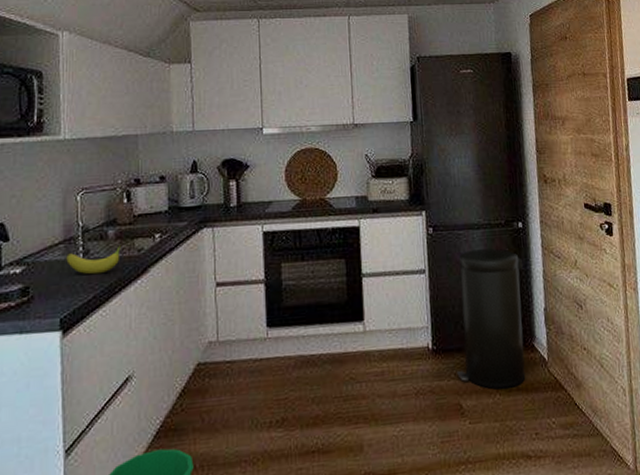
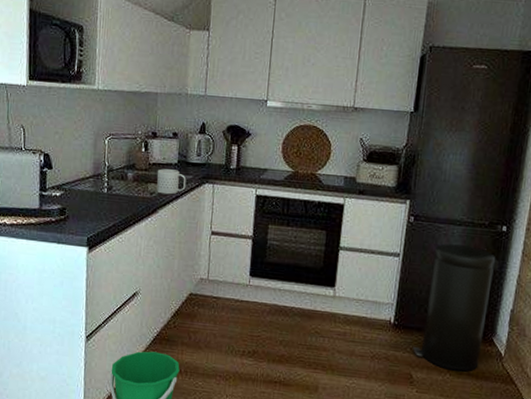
fruit: present [66,243,122,275] -> none [94,185,138,208]
mug: none [144,218,181,249] -> present [156,168,187,195]

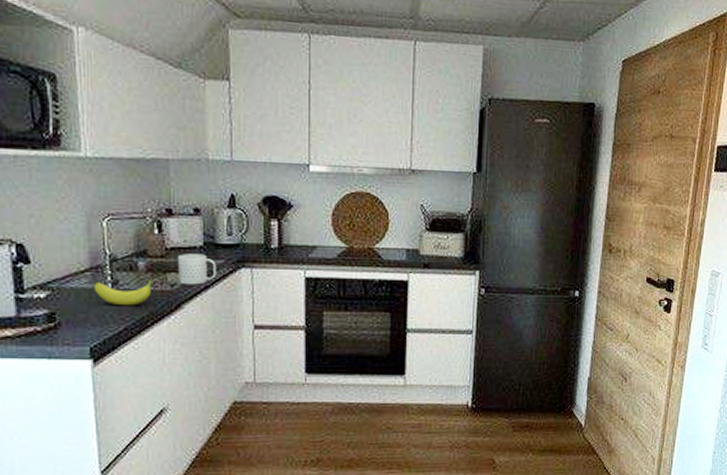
fruit: none [94,185,138,208] -> present [94,277,154,306]
pedal bin: present [413,243,499,372] -> none [493,315,573,450]

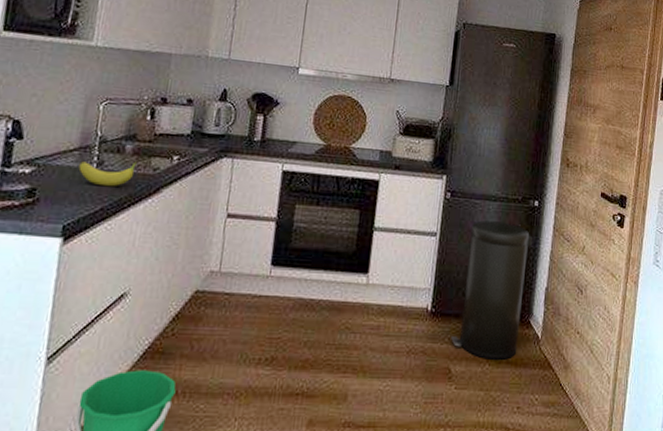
mug: present [177,254,217,285] -> none [161,140,201,171]
pedal bin: none [493,315,573,450] -> present [451,220,532,361]

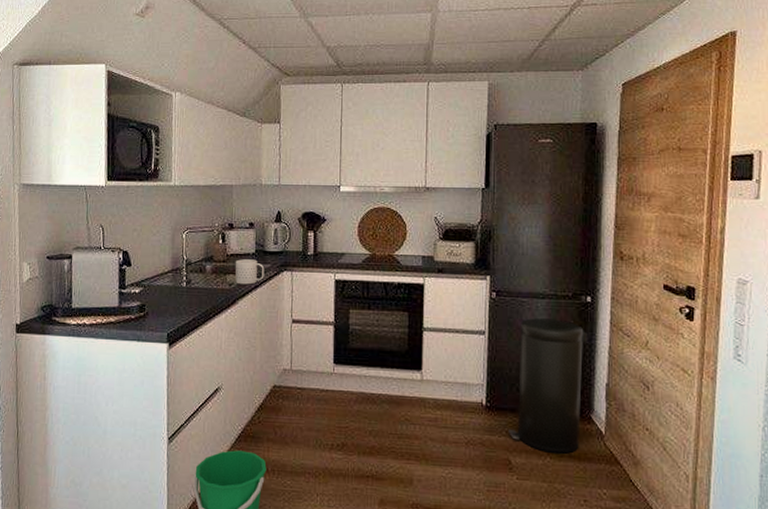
fruit: present [78,160,138,187] -> none [173,277,217,301]
mug: none [161,140,201,171] -> present [235,259,265,285]

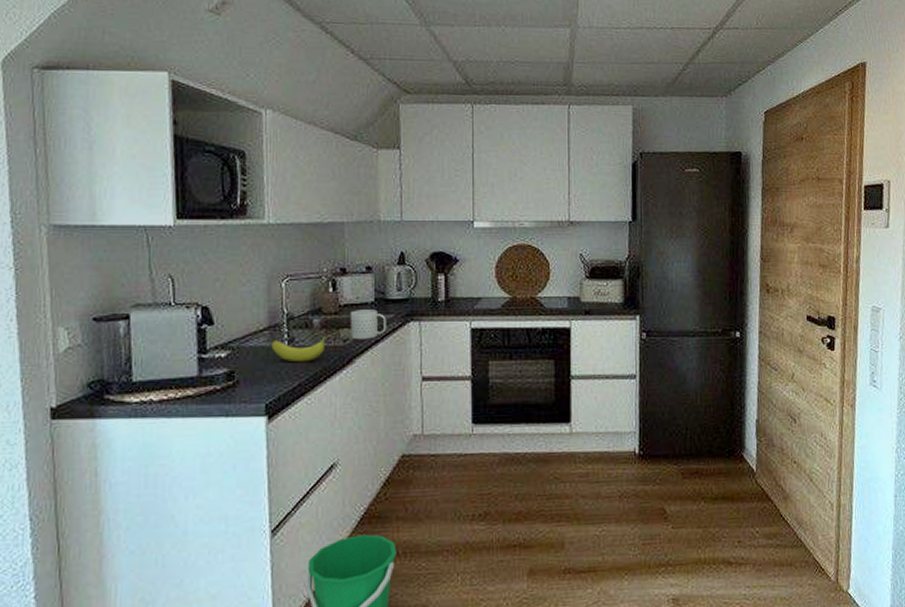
fruit: none [173,277,217,301] -> present [271,333,327,363]
pedal bin: present [509,318,587,455] -> none [663,357,737,498]

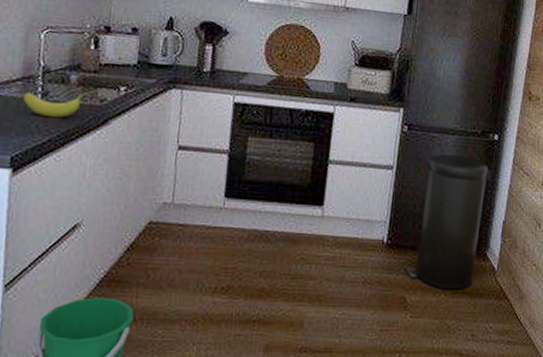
mug: present [349,309,387,340] -> none [109,70,148,102]
pedal bin: none [663,357,737,498] -> present [407,154,491,291]

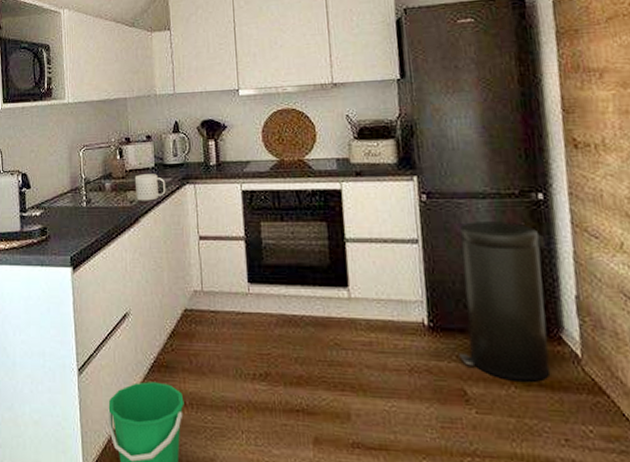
fruit: present [23,90,84,119] -> none [73,195,117,221]
mug: none [109,70,148,102] -> present [134,174,166,201]

